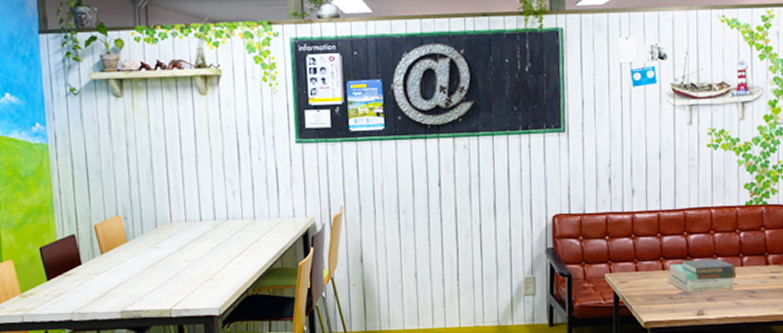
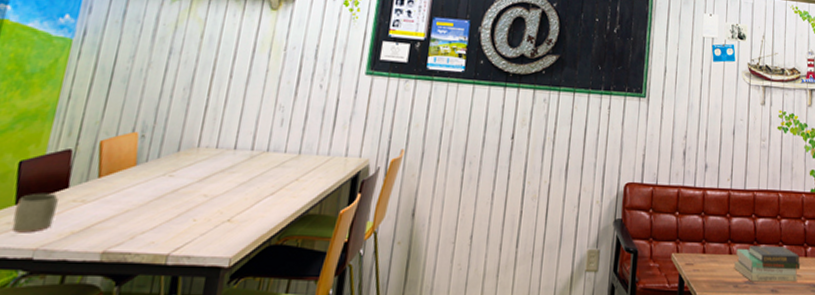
mug: none [47,270,79,302] -> present [12,193,58,233]

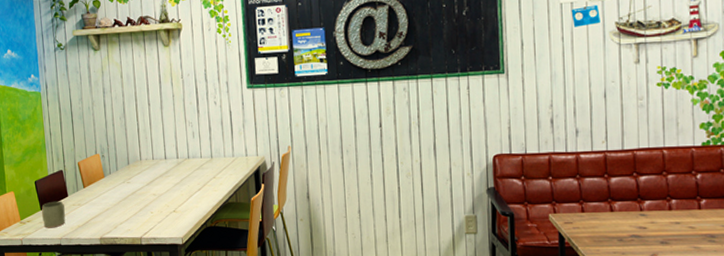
books: present [733,246,801,282] -> none [616,201,694,235]

